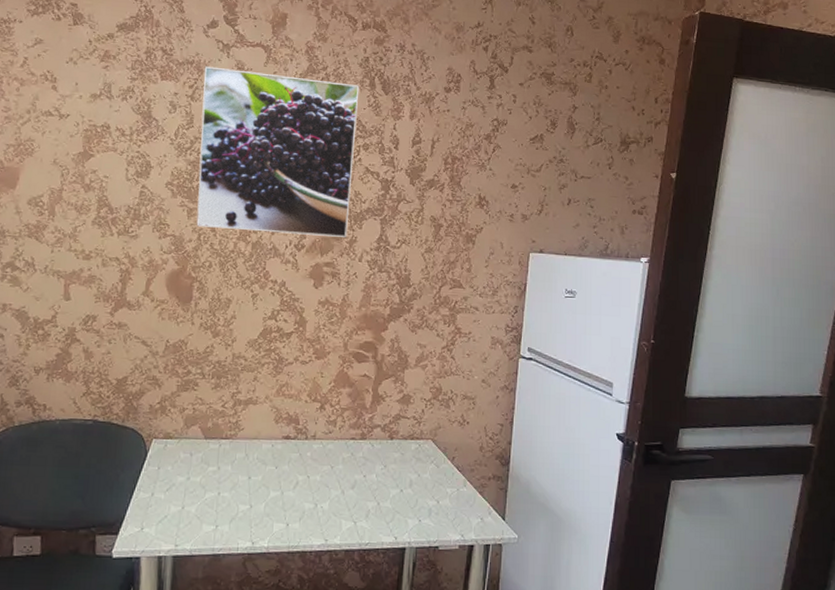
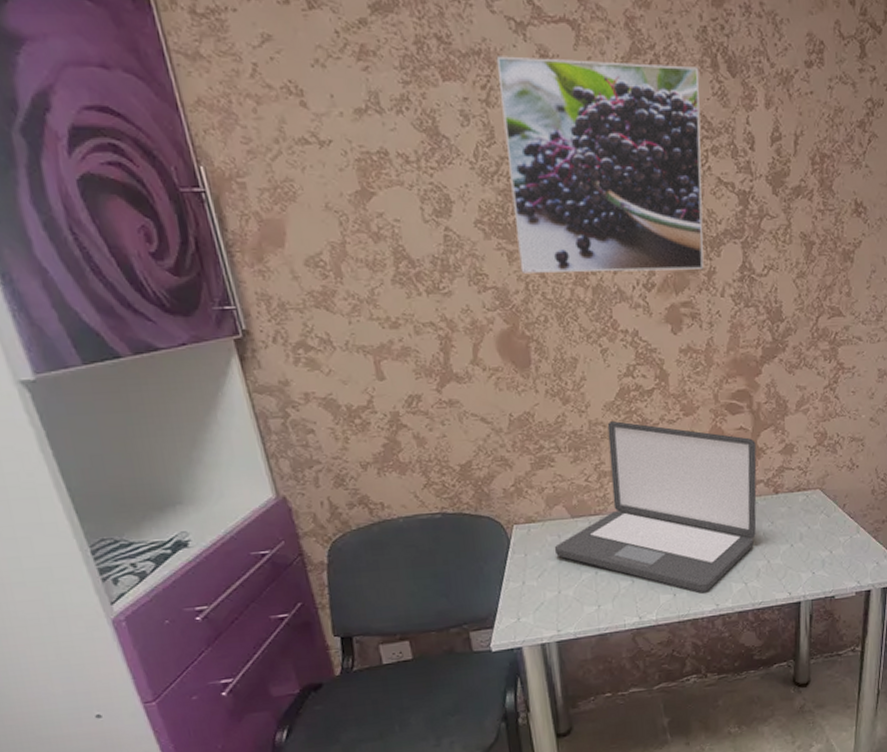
laptop: none [185,357,377,527] -> present [554,421,757,593]

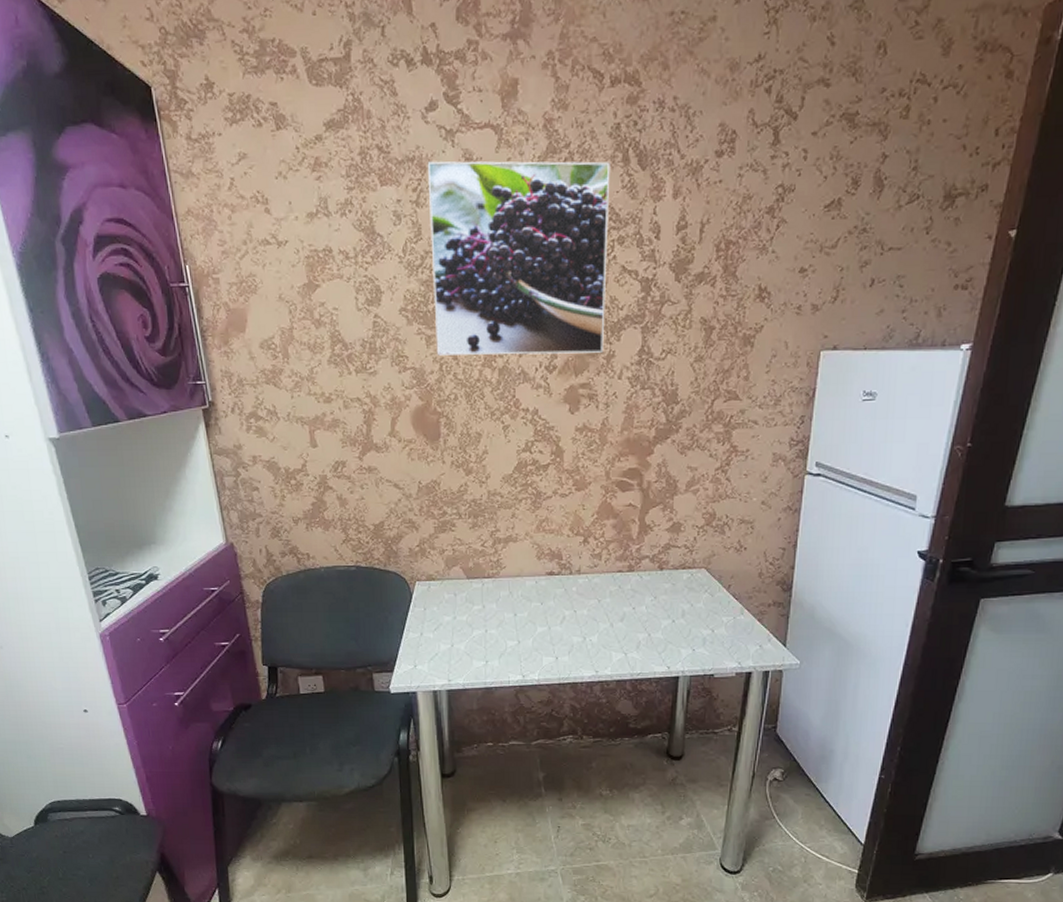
laptop: present [554,421,757,593] -> none [450,493,644,659]

